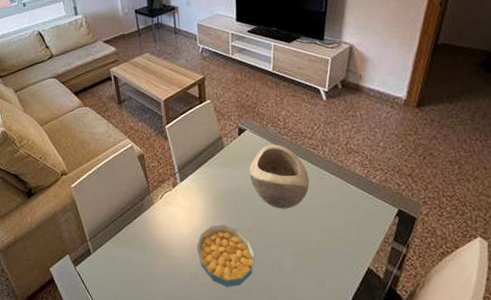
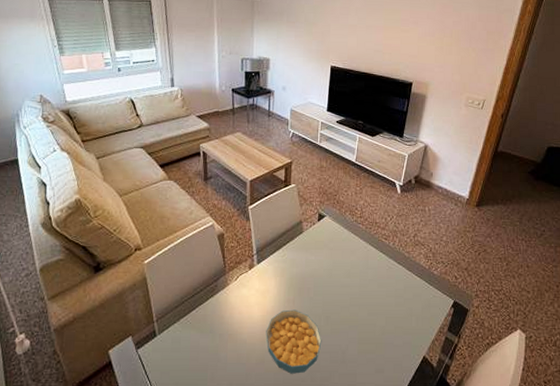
decorative bowl: present [249,144,310,209] -> none [324,232,379,296]

